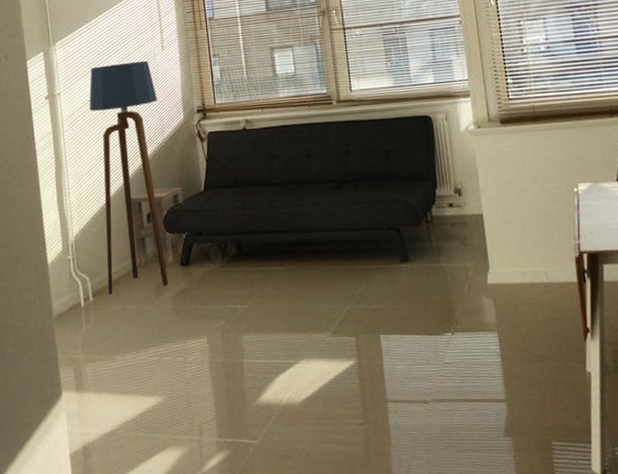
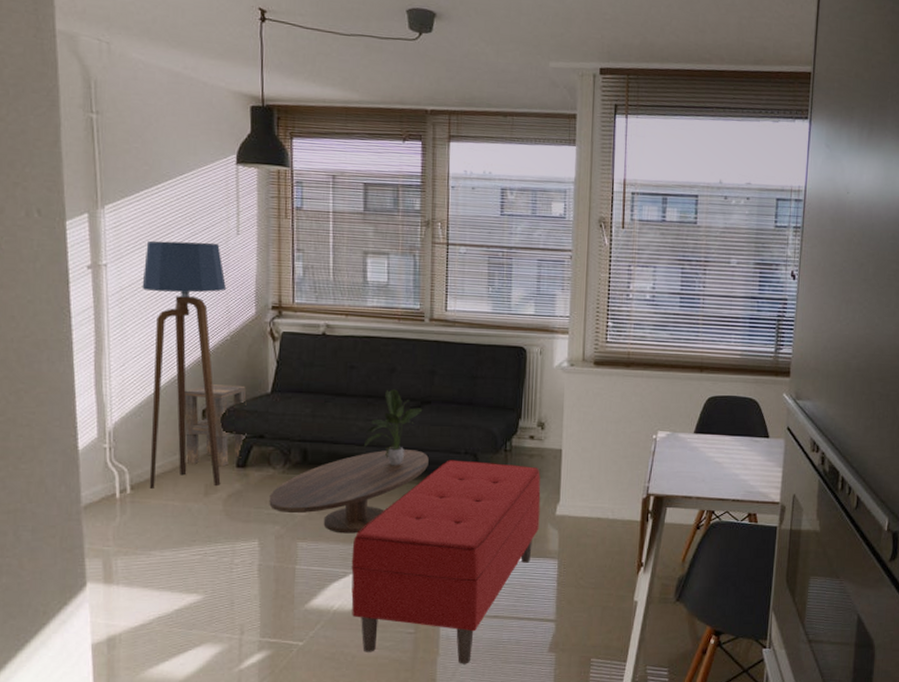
coffee table: none [212,231,355,323] -> present [269,450,429,534]
potted plant: none [292,173,341,249] -> present [364,389,422,466]
bench: none [293,235,473,456] -> present [351,460,541,664]

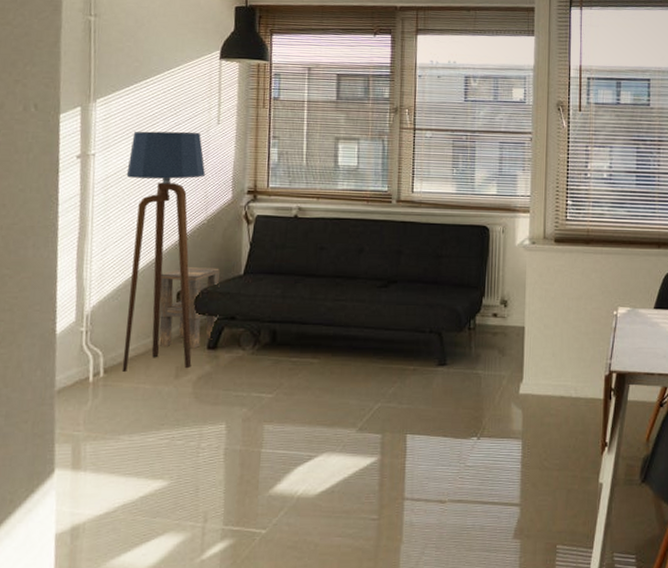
coffee table: present [269,450,429,534] -> none [237,329,394,415]
bench: present [351,460,541,664] -> none [315,339,504,553]
potted plant: present [364,389,422,466] -> none [332,269,388,346]

